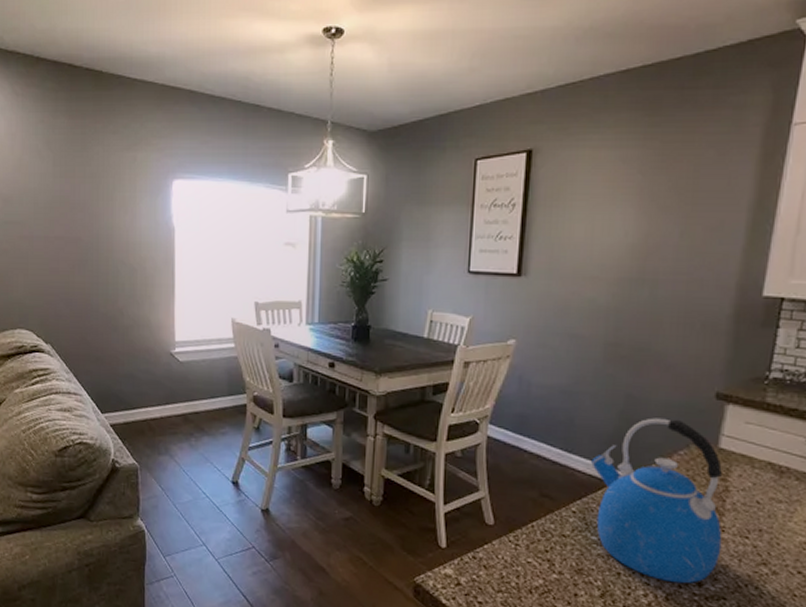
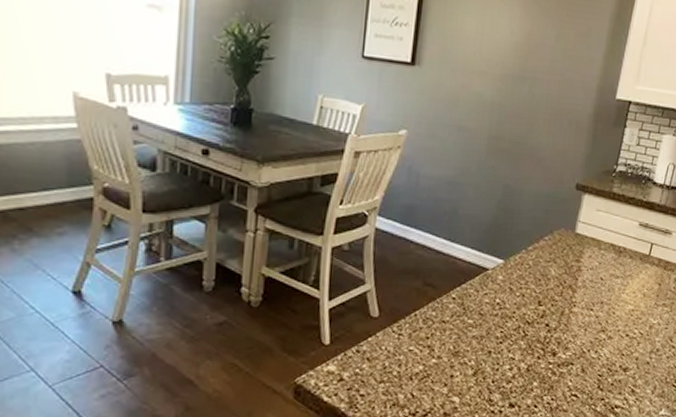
kettle: present [591,418,723,584] -> none [471,207,577,355]

